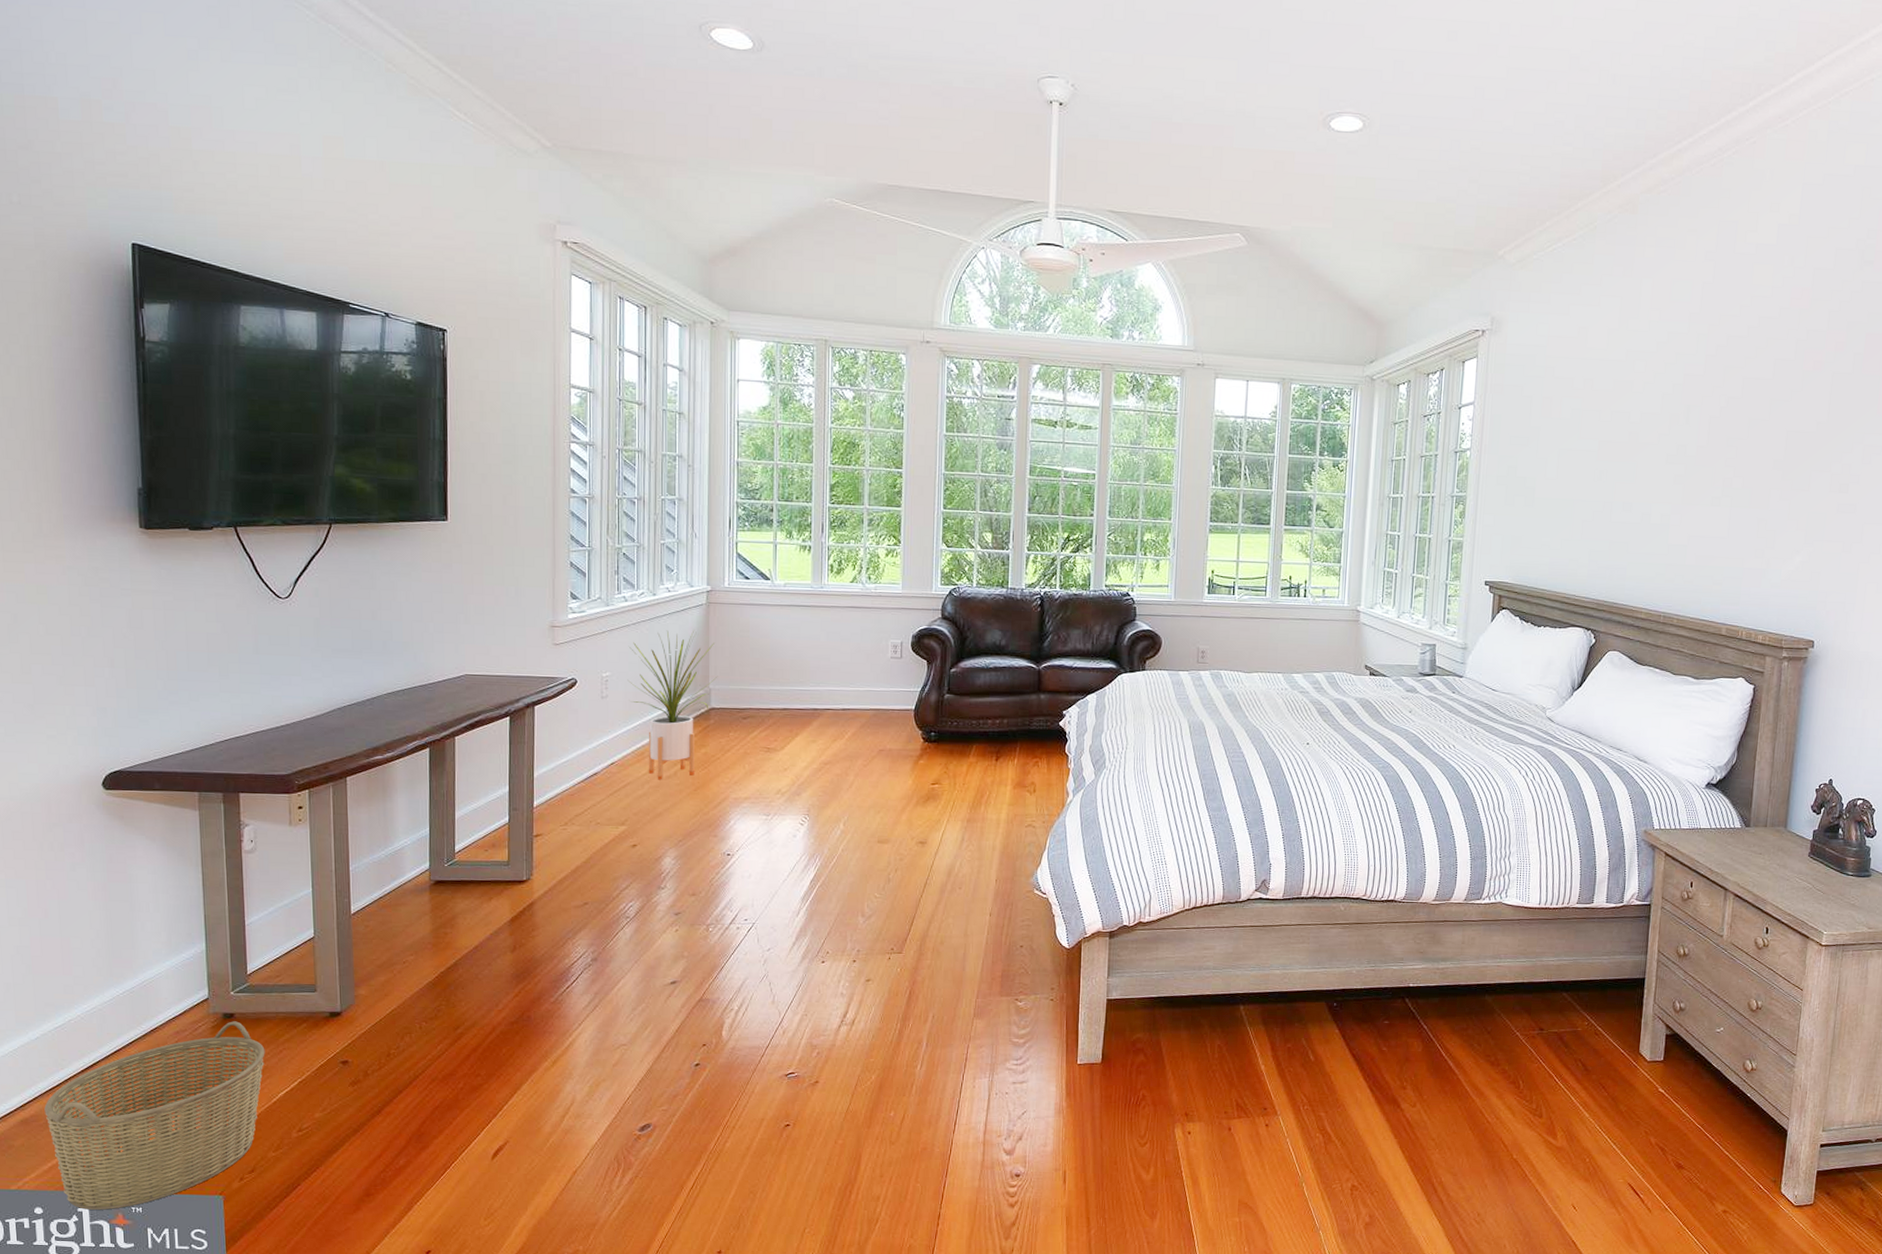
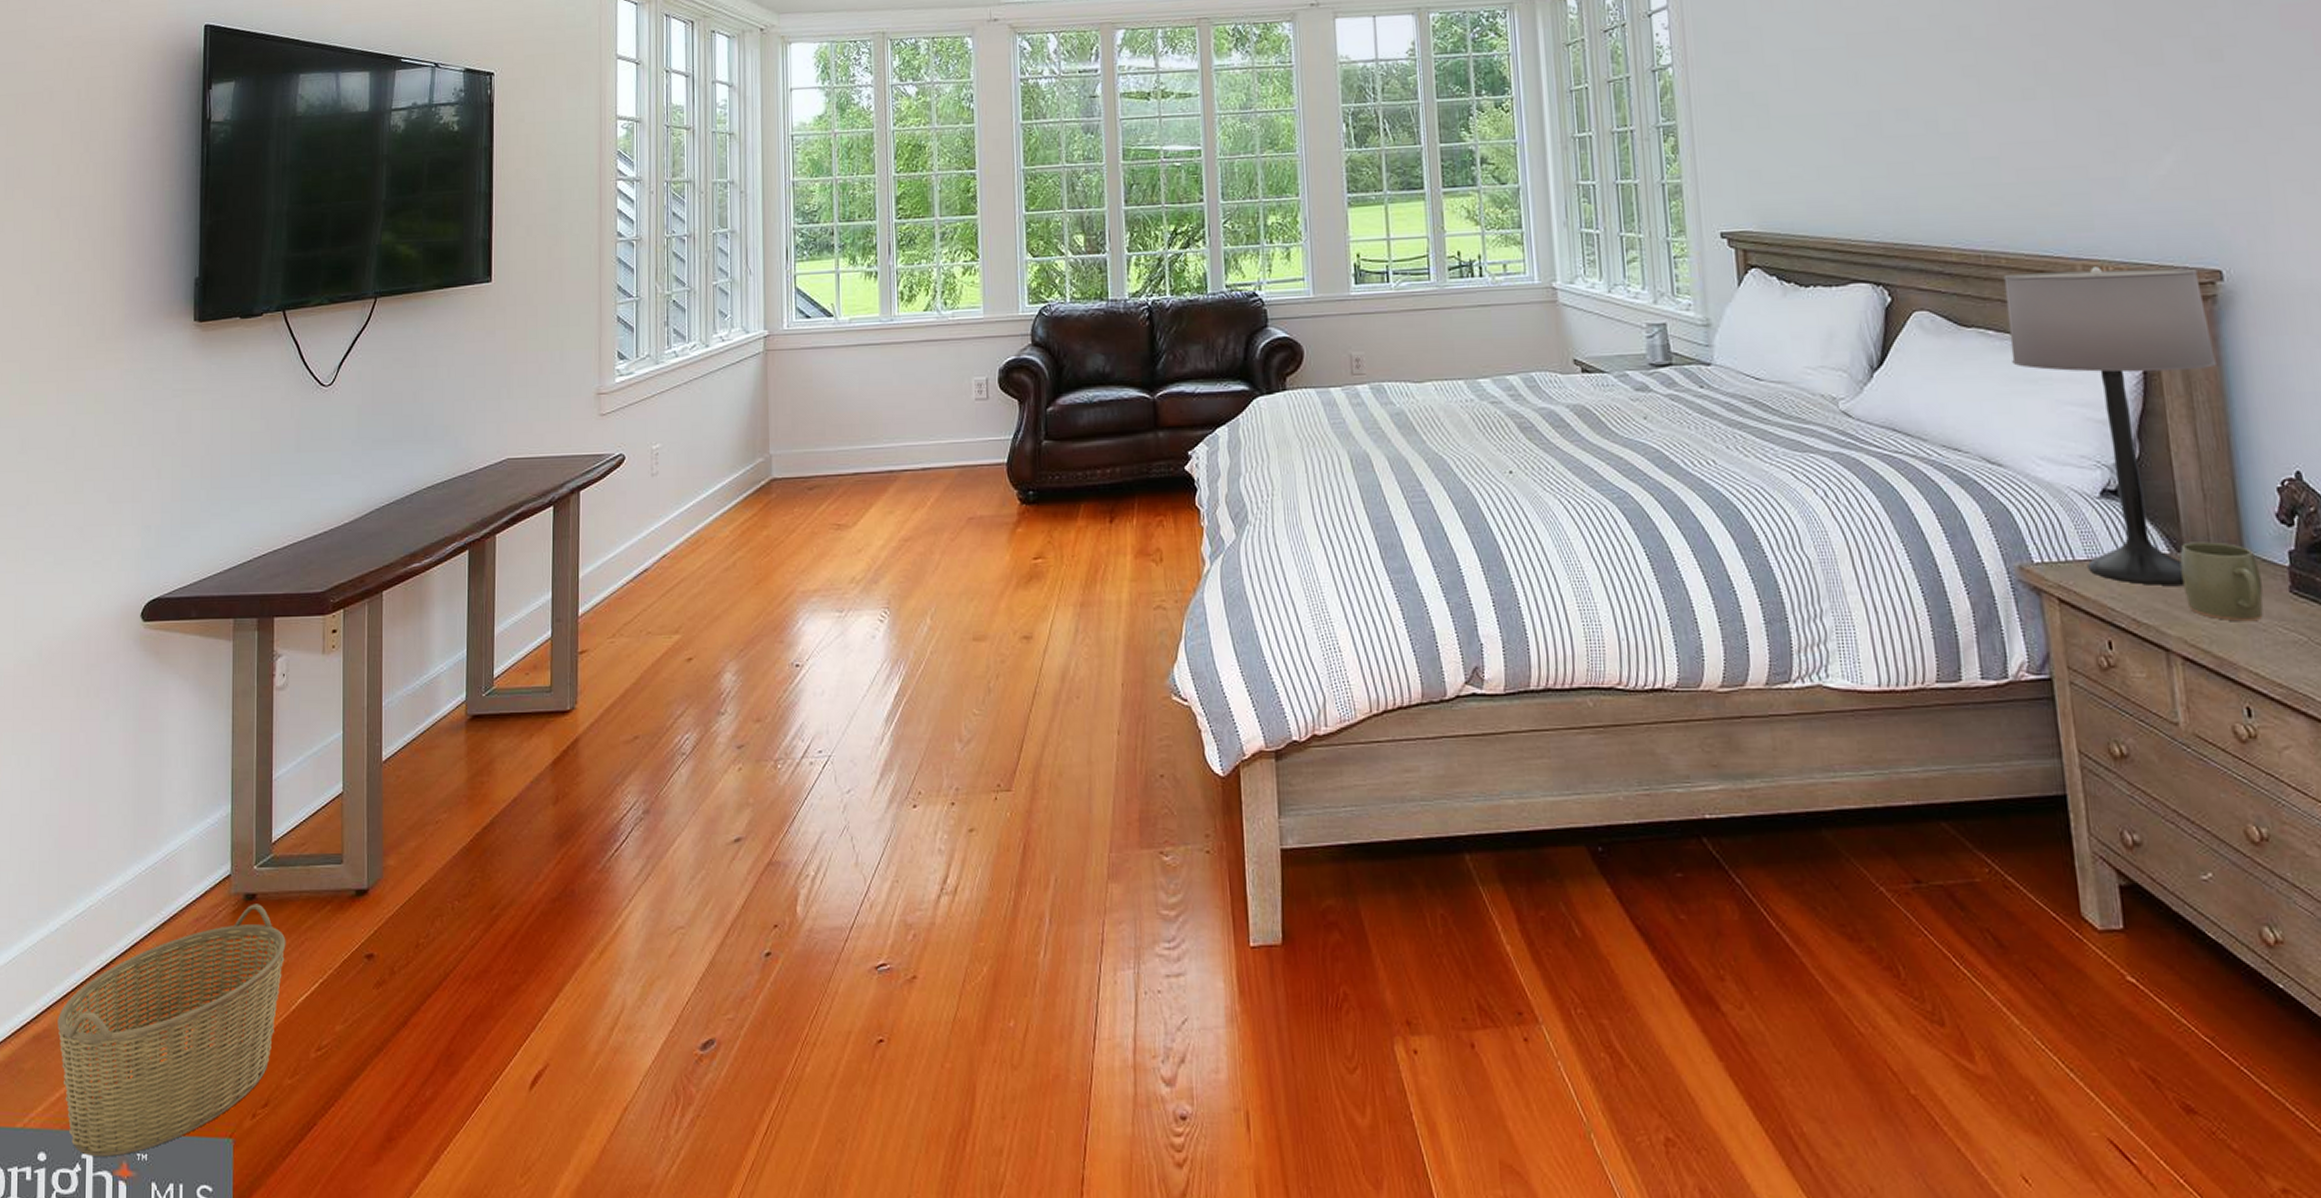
house plant: present [627,630,718,780] -> none [679,385,779,574]
table lamp: none [1667,630,1799,848] -> present [2003,267,2218,585]
mug: none [1744,821,1794,874] -> present [2179,542,2264,622]

